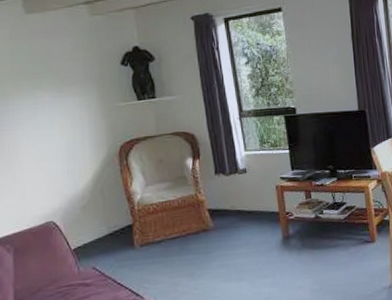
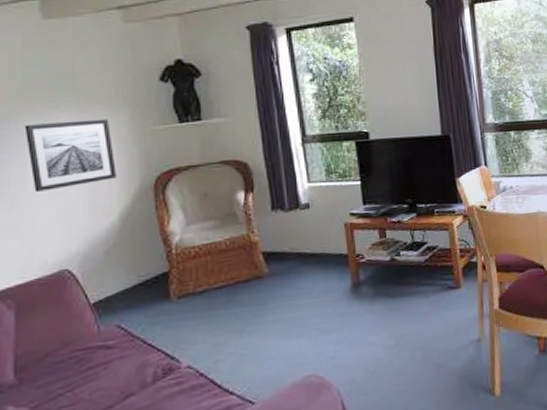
wall art: none [14,97,88,158] -> present [24,119,116,192]

